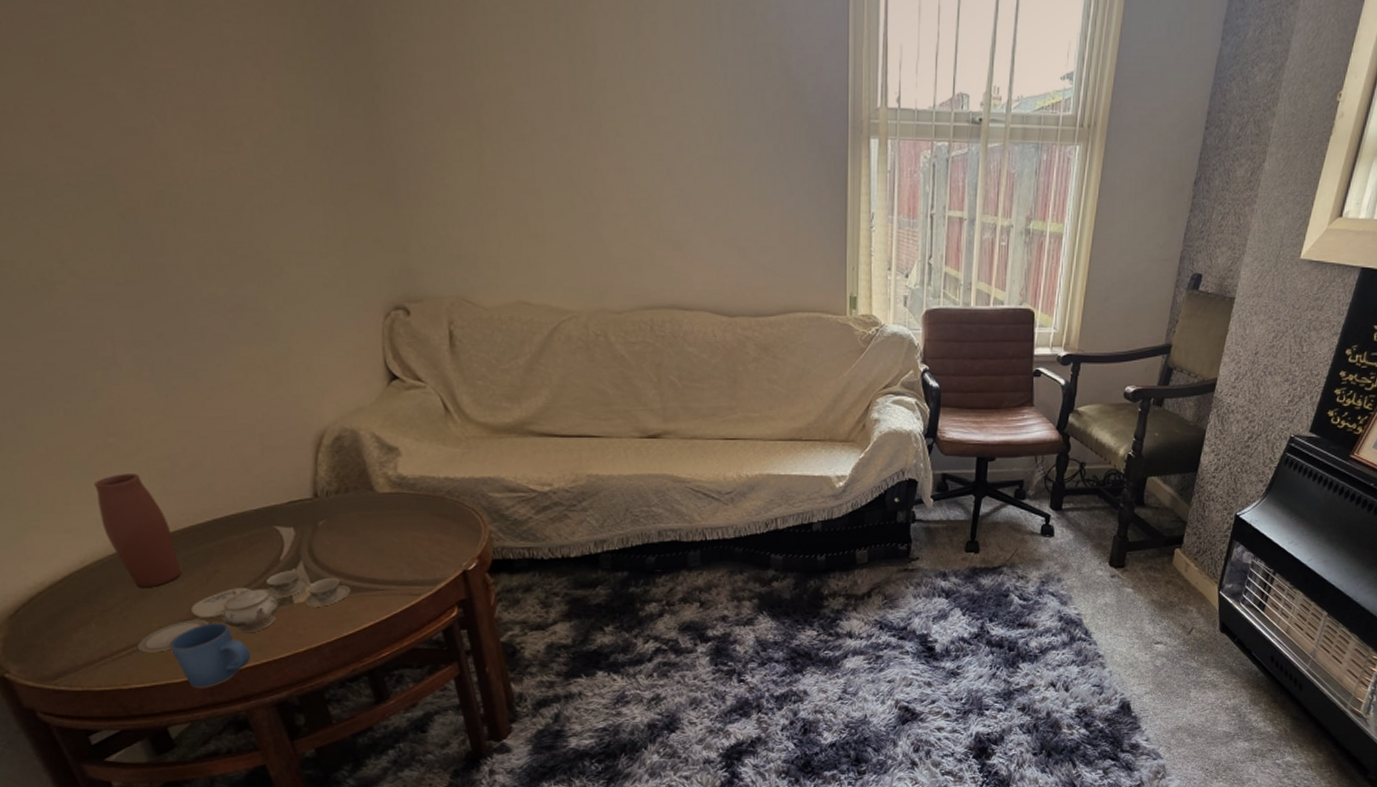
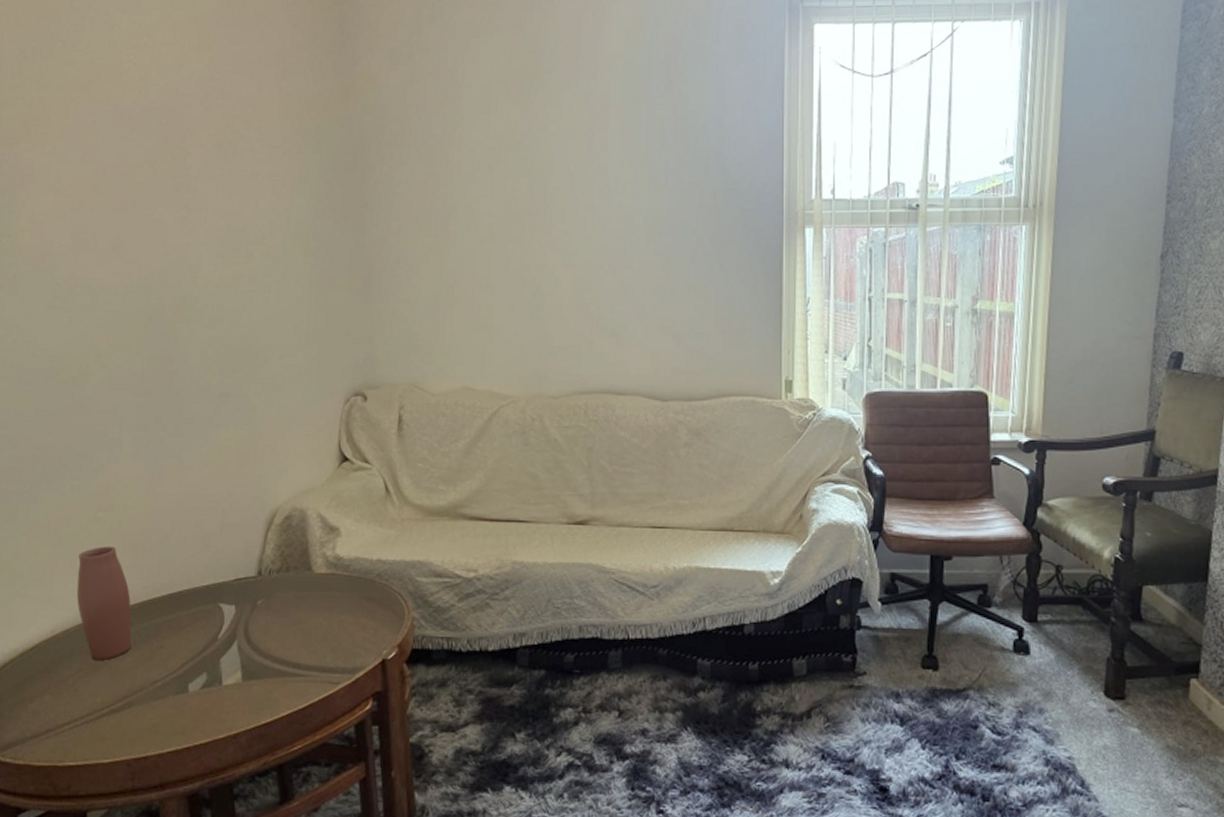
tea set: present [138,567,351,653] -> none [80,647,276,729]
mug: present [168,622,252,689] -> none [105,701,175,772]

